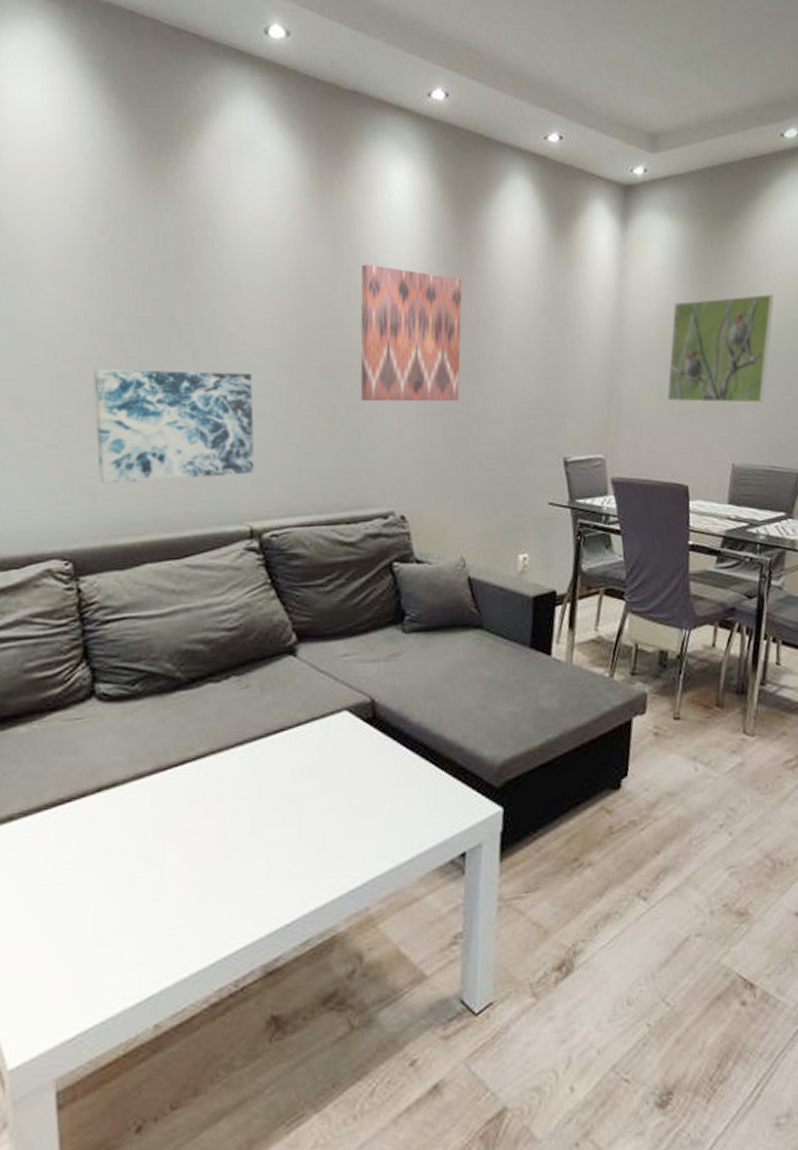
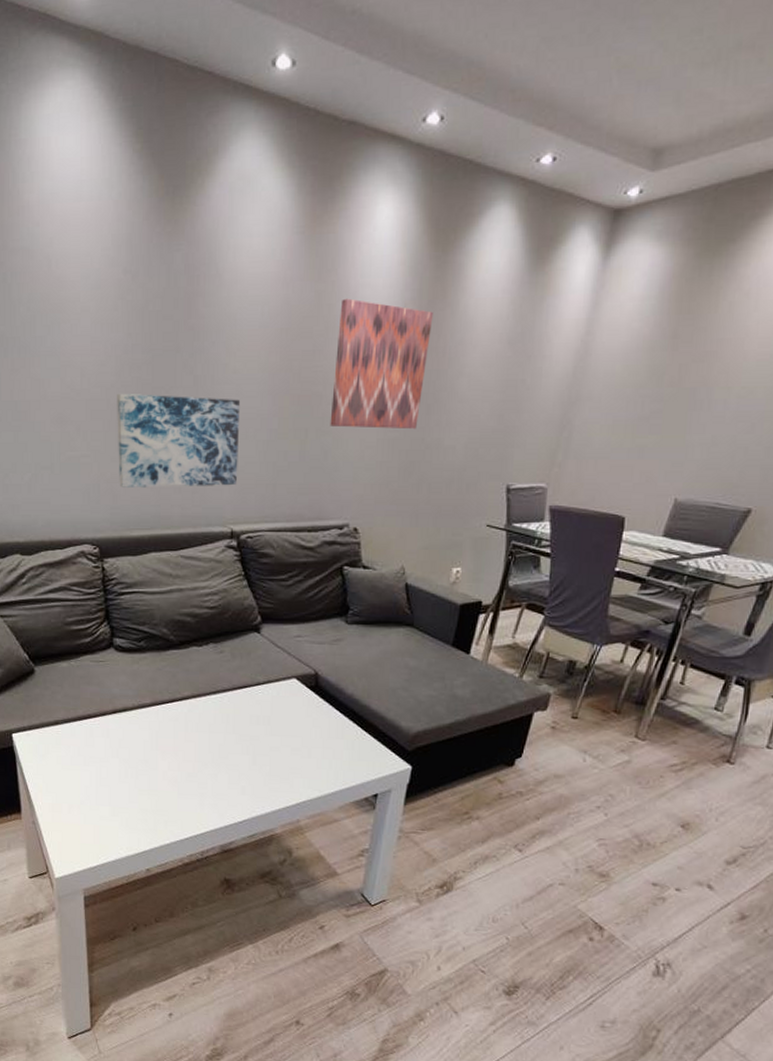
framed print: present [667,294,774,403] -> none [619,326,759,440]

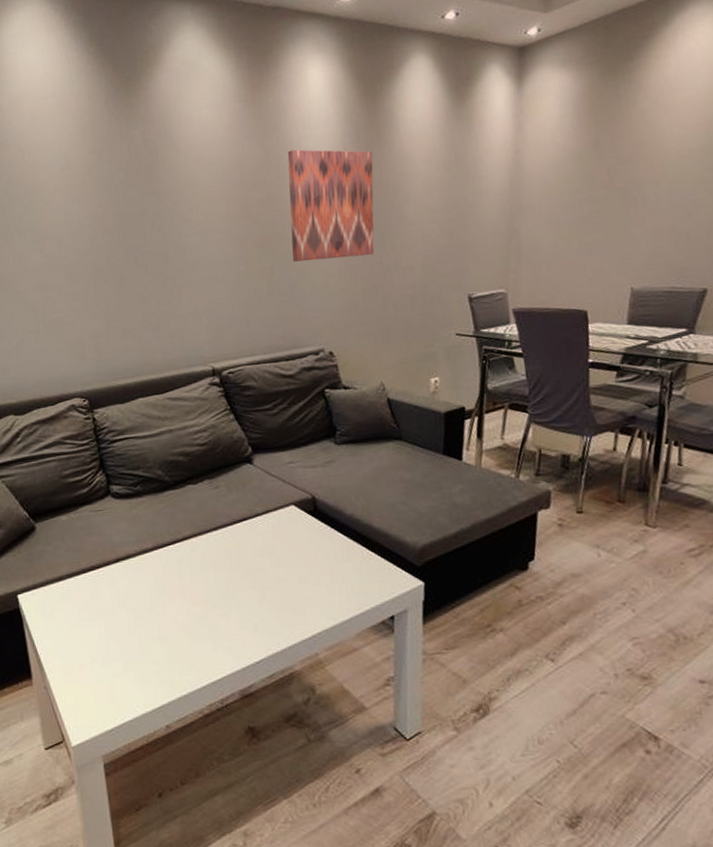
wall art: present [117,393,241,487] -> none [93,248,213,341]

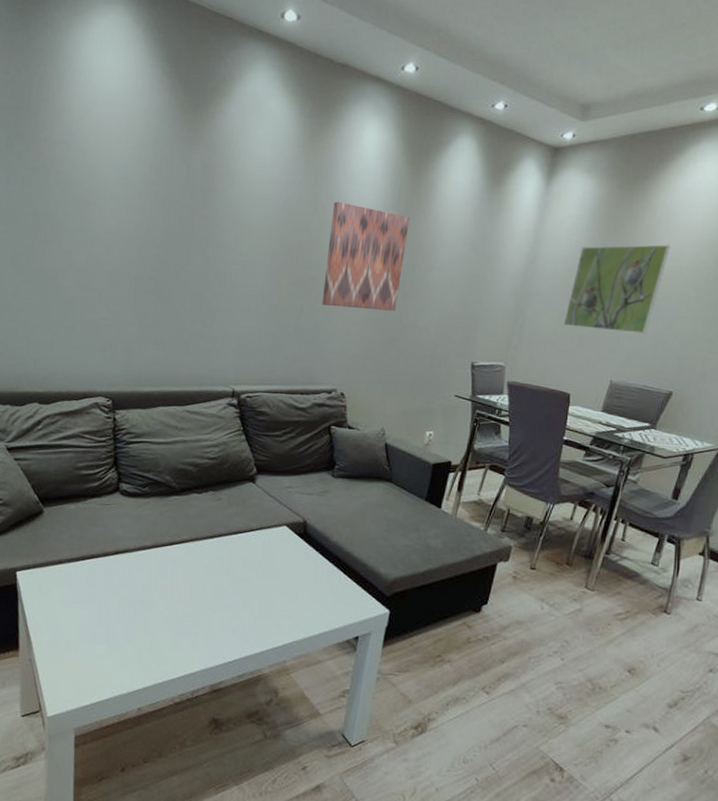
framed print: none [564,127,673,237] -> present [563,245,670,333]

